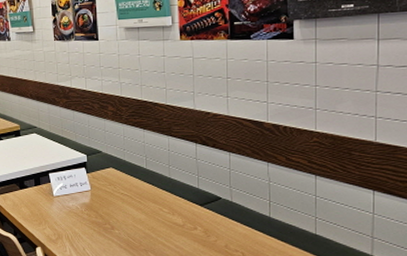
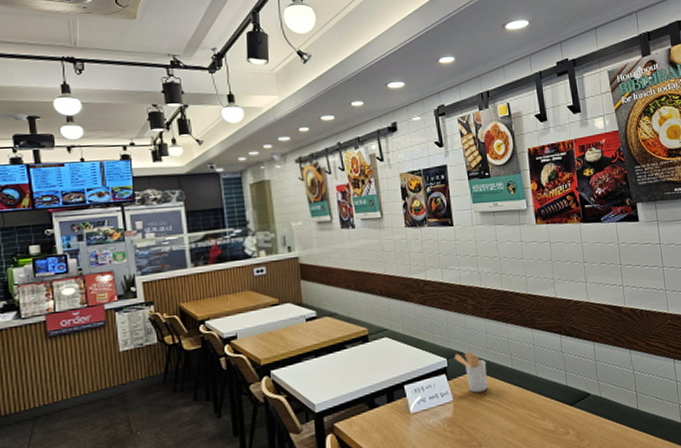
utensil holder: none [94,151,122,186] -> present [455,352,488,393]

